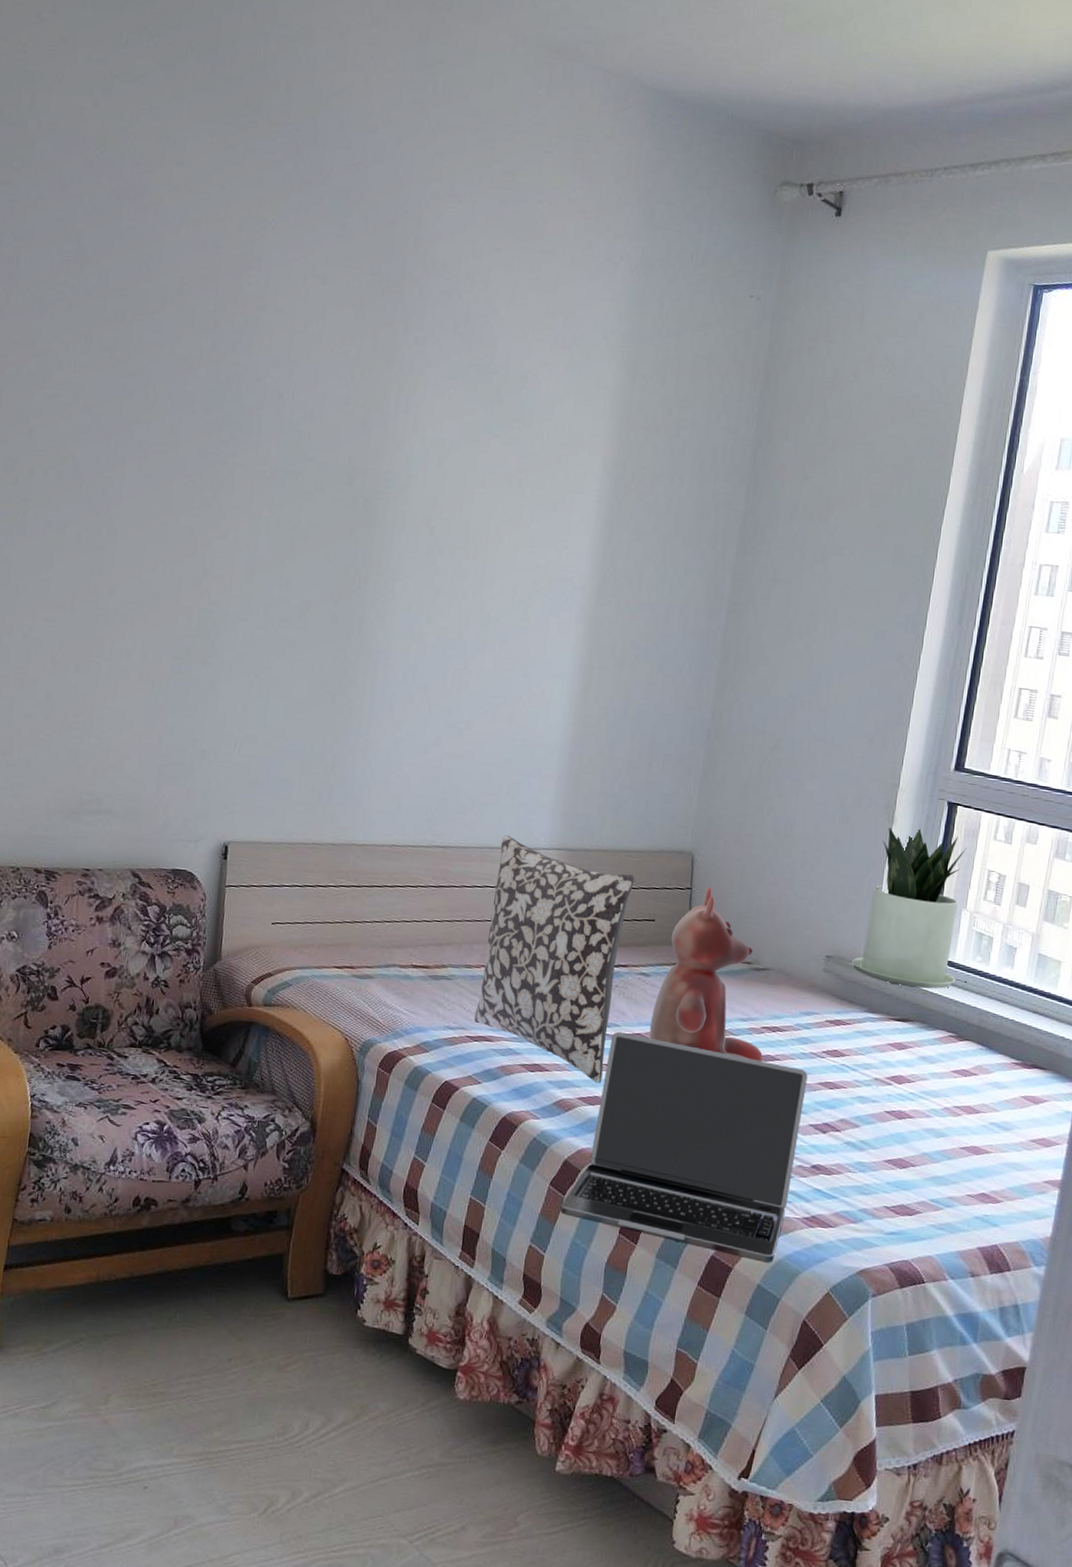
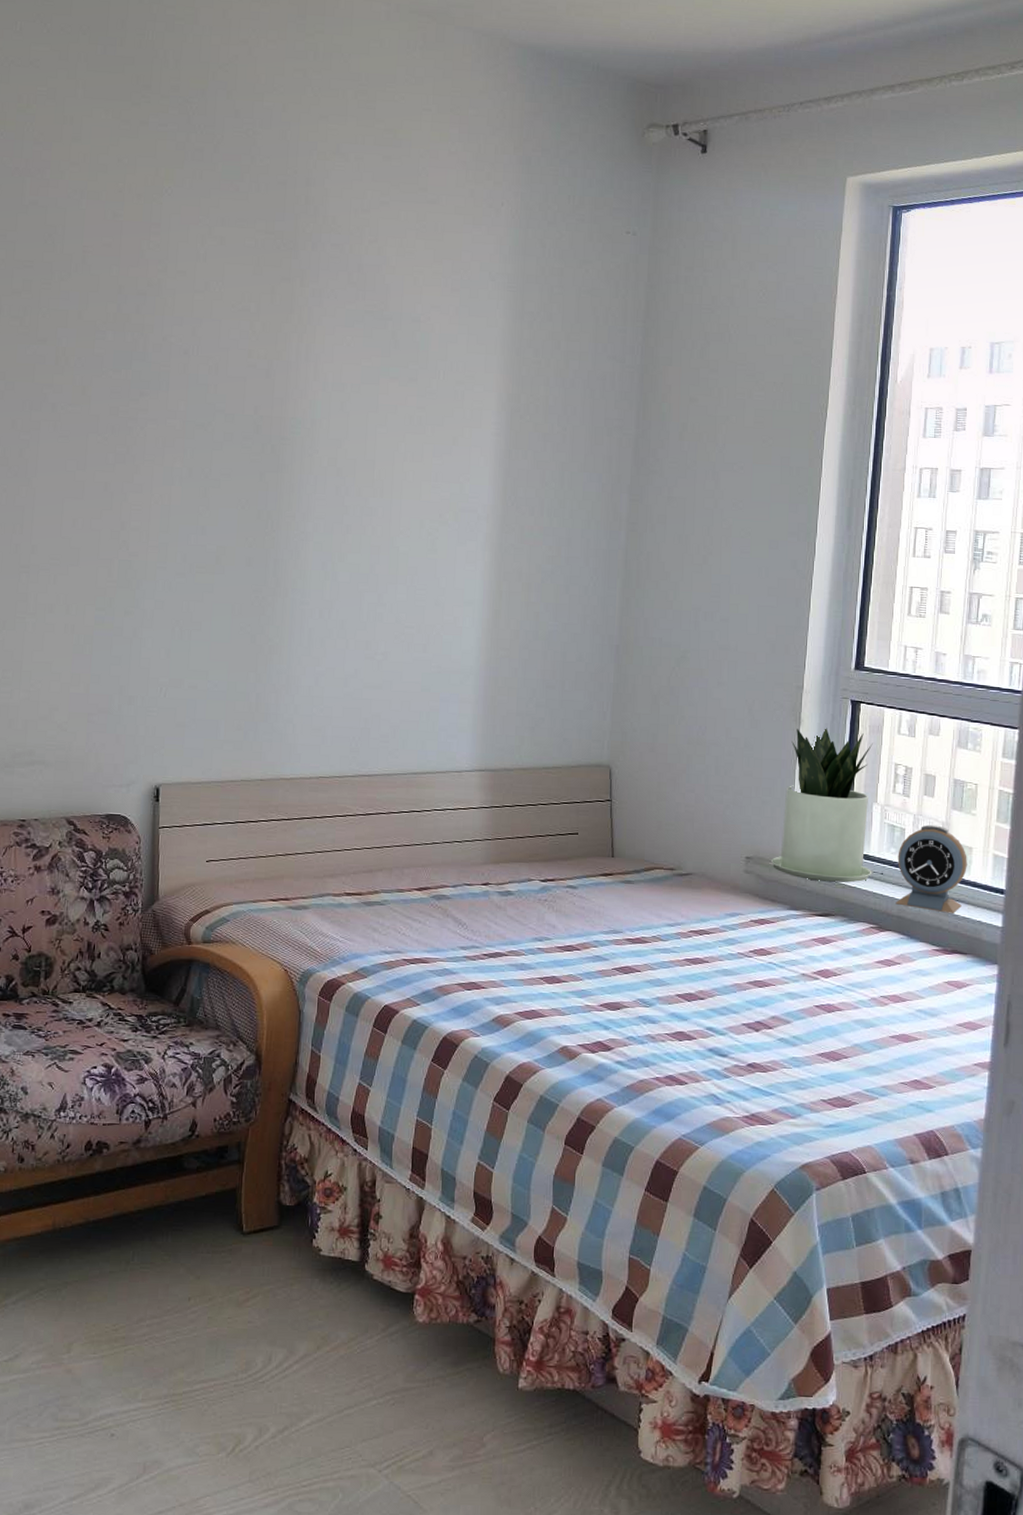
pillow: present [473,835,635,1084] -> none [408,760,556,997]
laptop: present [560,1032,808,1263] -> none [505,946,737,1164]
teddy bear: present [649,886,764,1063] -> none [580,797,693,966]
alarm clock: none [977,935,1056,1028] -> present [895,824,967,915]

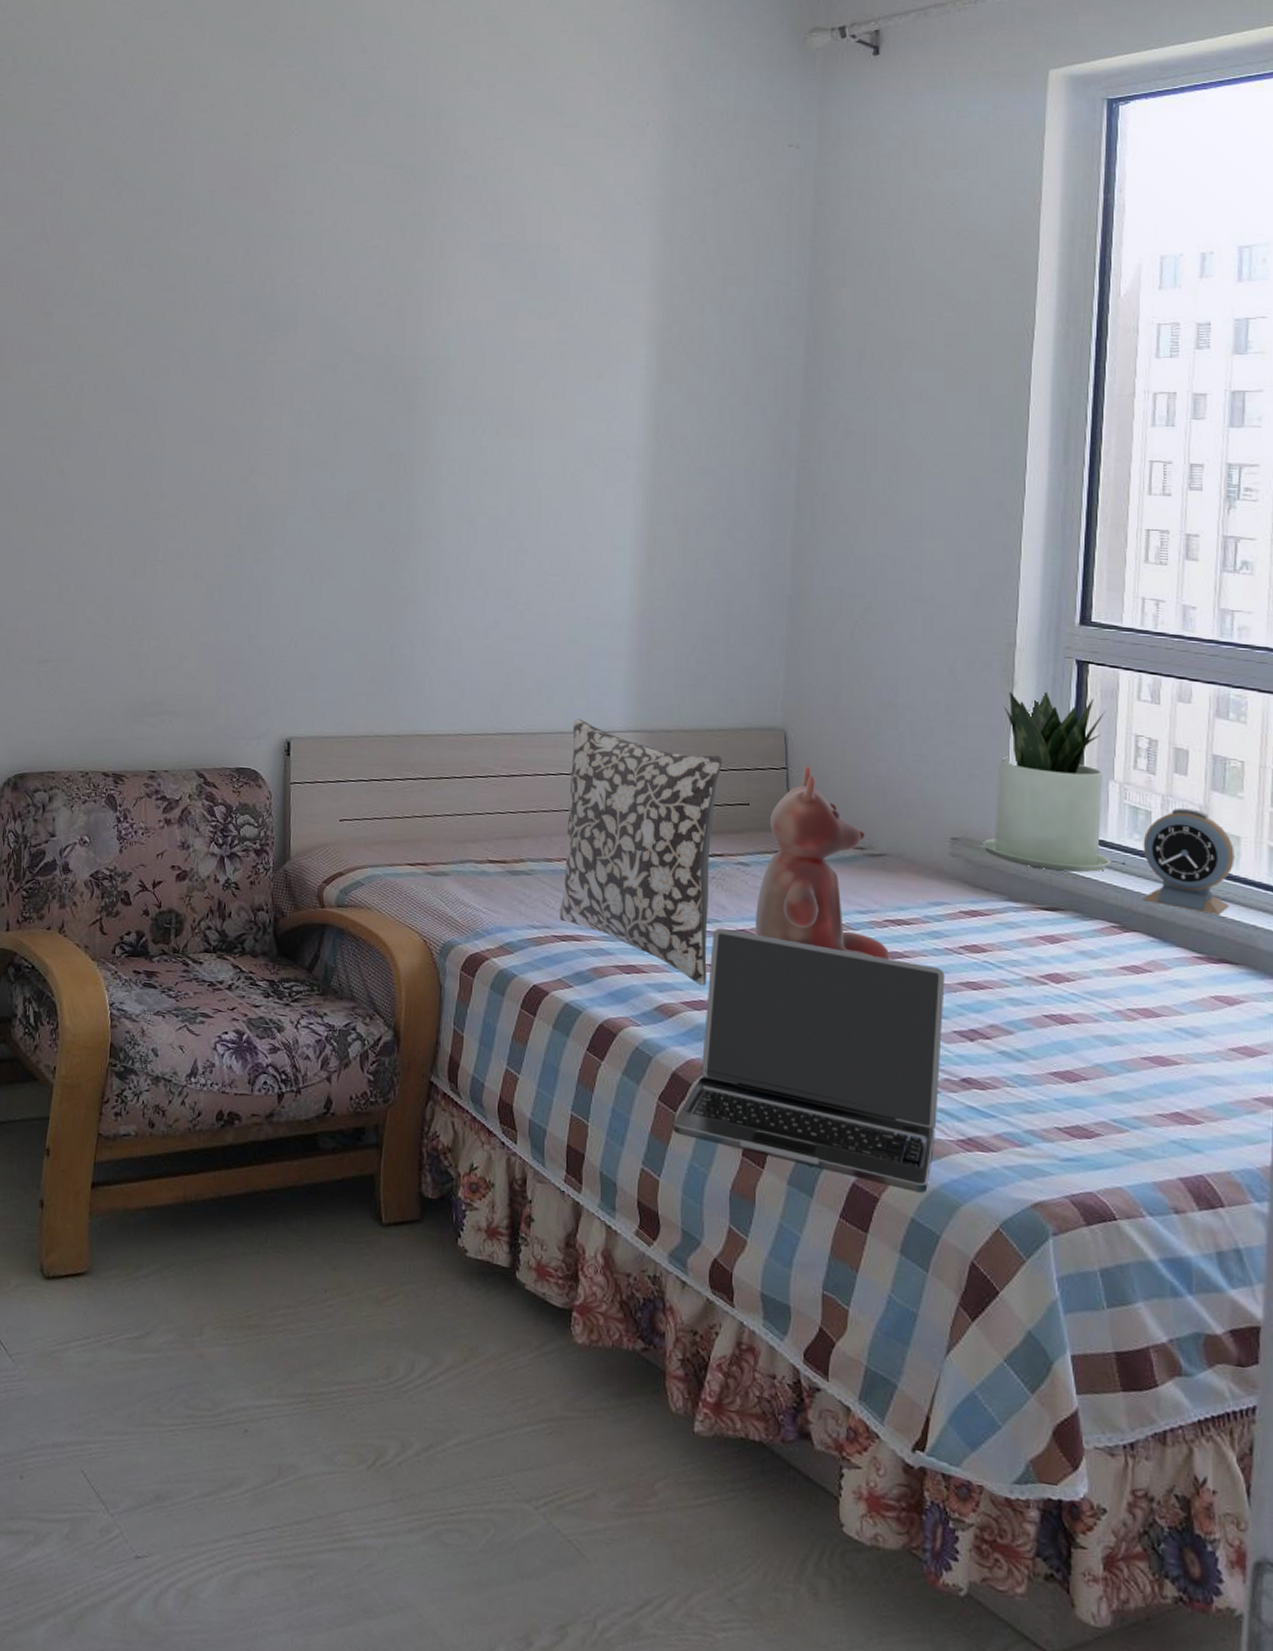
pillow: none [408,760,556,997] -> present [558,719,722,986]
laptop: none [505,946,737,1164] -> present [672,928,945,1193]
teddy bear: none [580,797,693,966] -> present [755,765,890,961]

